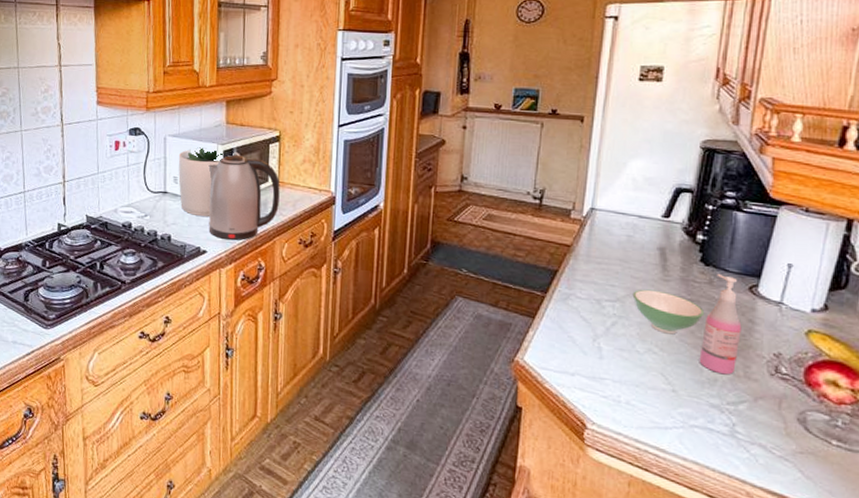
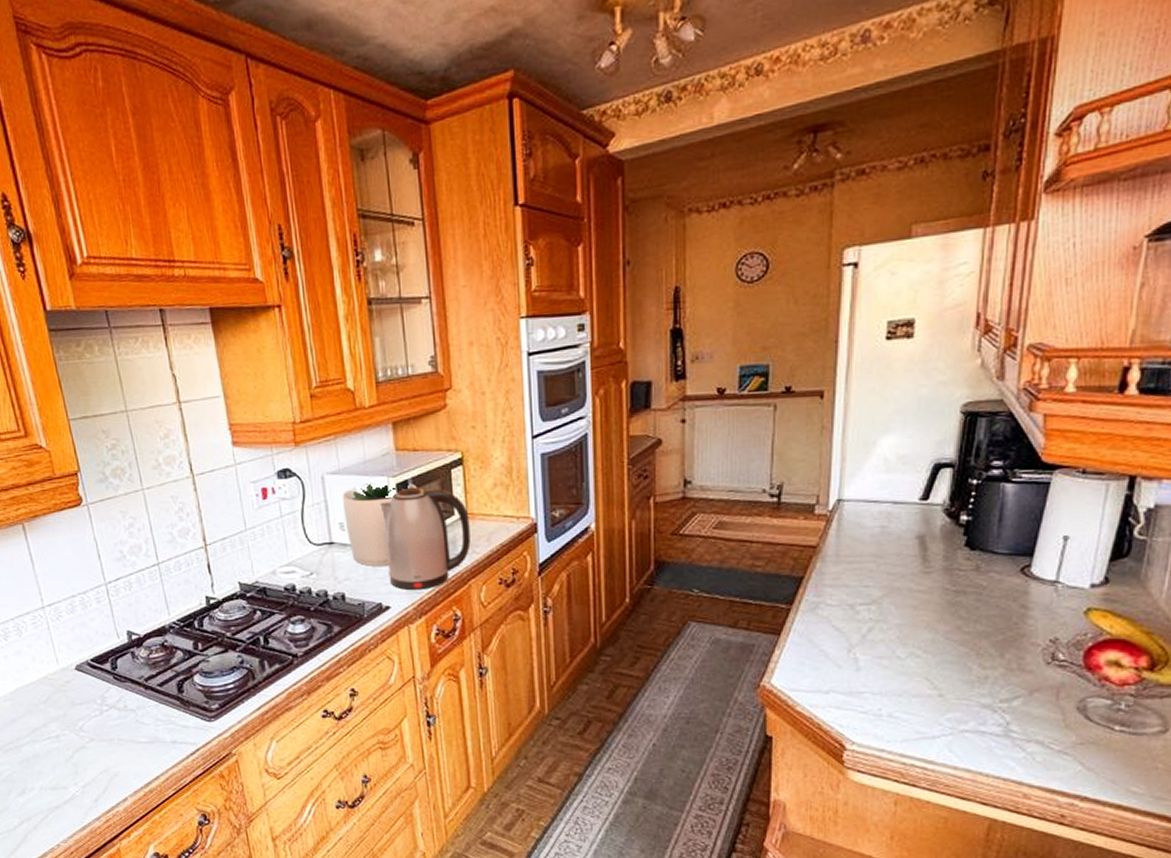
bowl: present [632,289,705,335] -> none [890,585,972,633]
soap dispenser: present [699,273,742,375] -> none [967,557,1014,670]

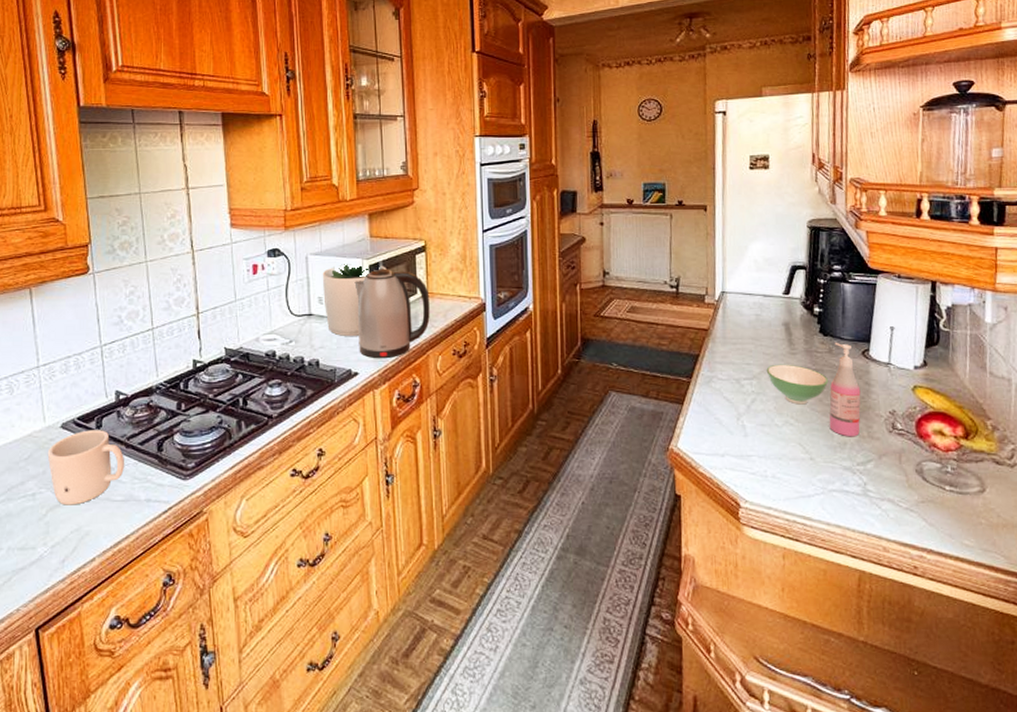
mug: none [65,671,146,747] -> present [47,430,124,505]
bowl: none [890,585,972,633] -> present [766,364,829,405]
soap dispenser: none [967,557,1014,670] -> present [829,342,861,437]

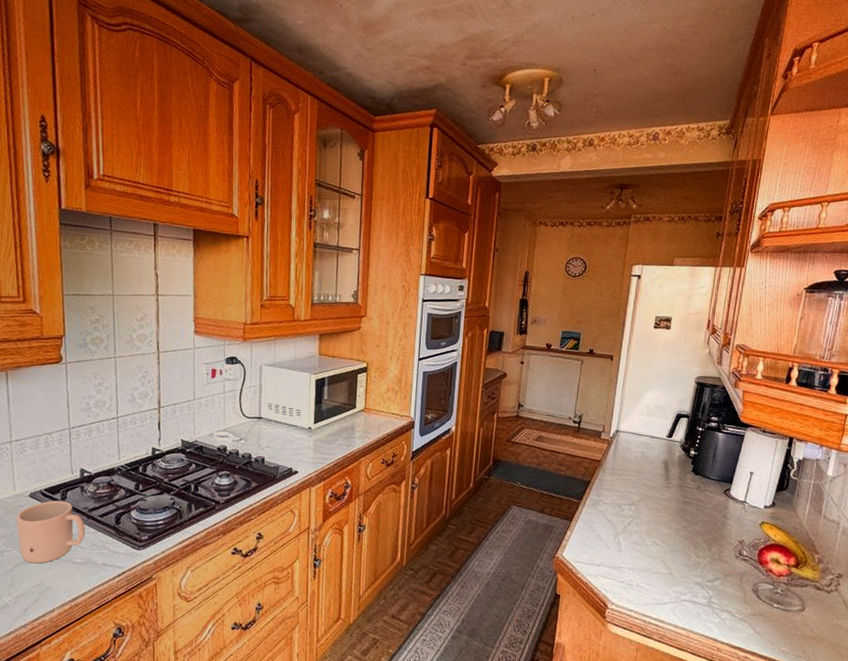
planter: present [322,264,386,337] -> none [273,376,331,441]
kettle: present [354,268,430,358] -> none [300,383,367,461]
bowl: present [766,364,829,405] -> none [644,494,694,530]
soap dispenser: present [829,342,861,437] -> none [688,480,719,559]

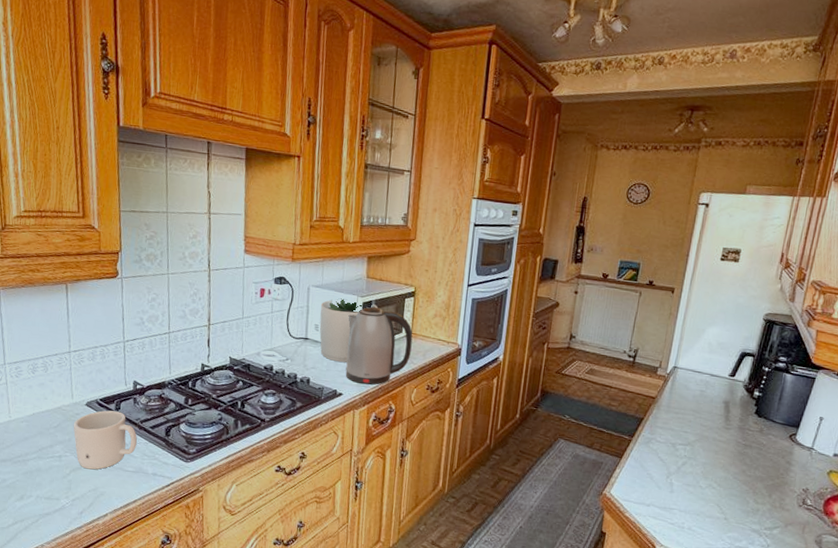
planter: none [273,376,331,441] -> present [319,298,378,363]
kettle: none [300,383,367,461] -> present [345,306,413,385]

